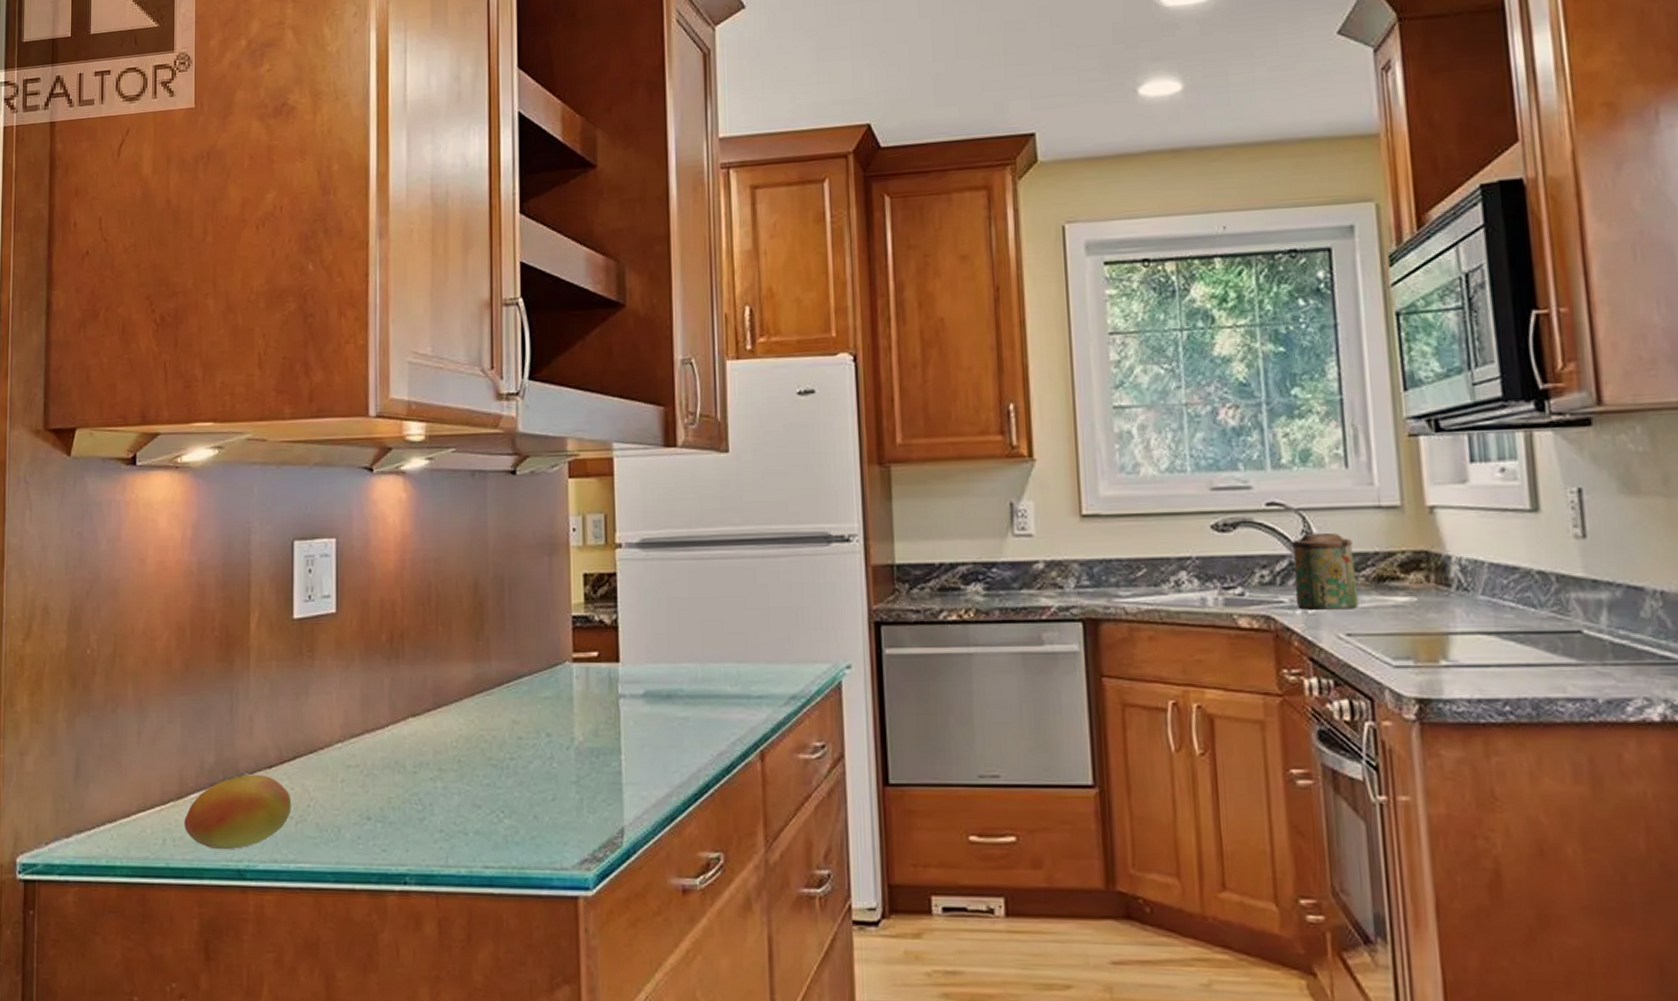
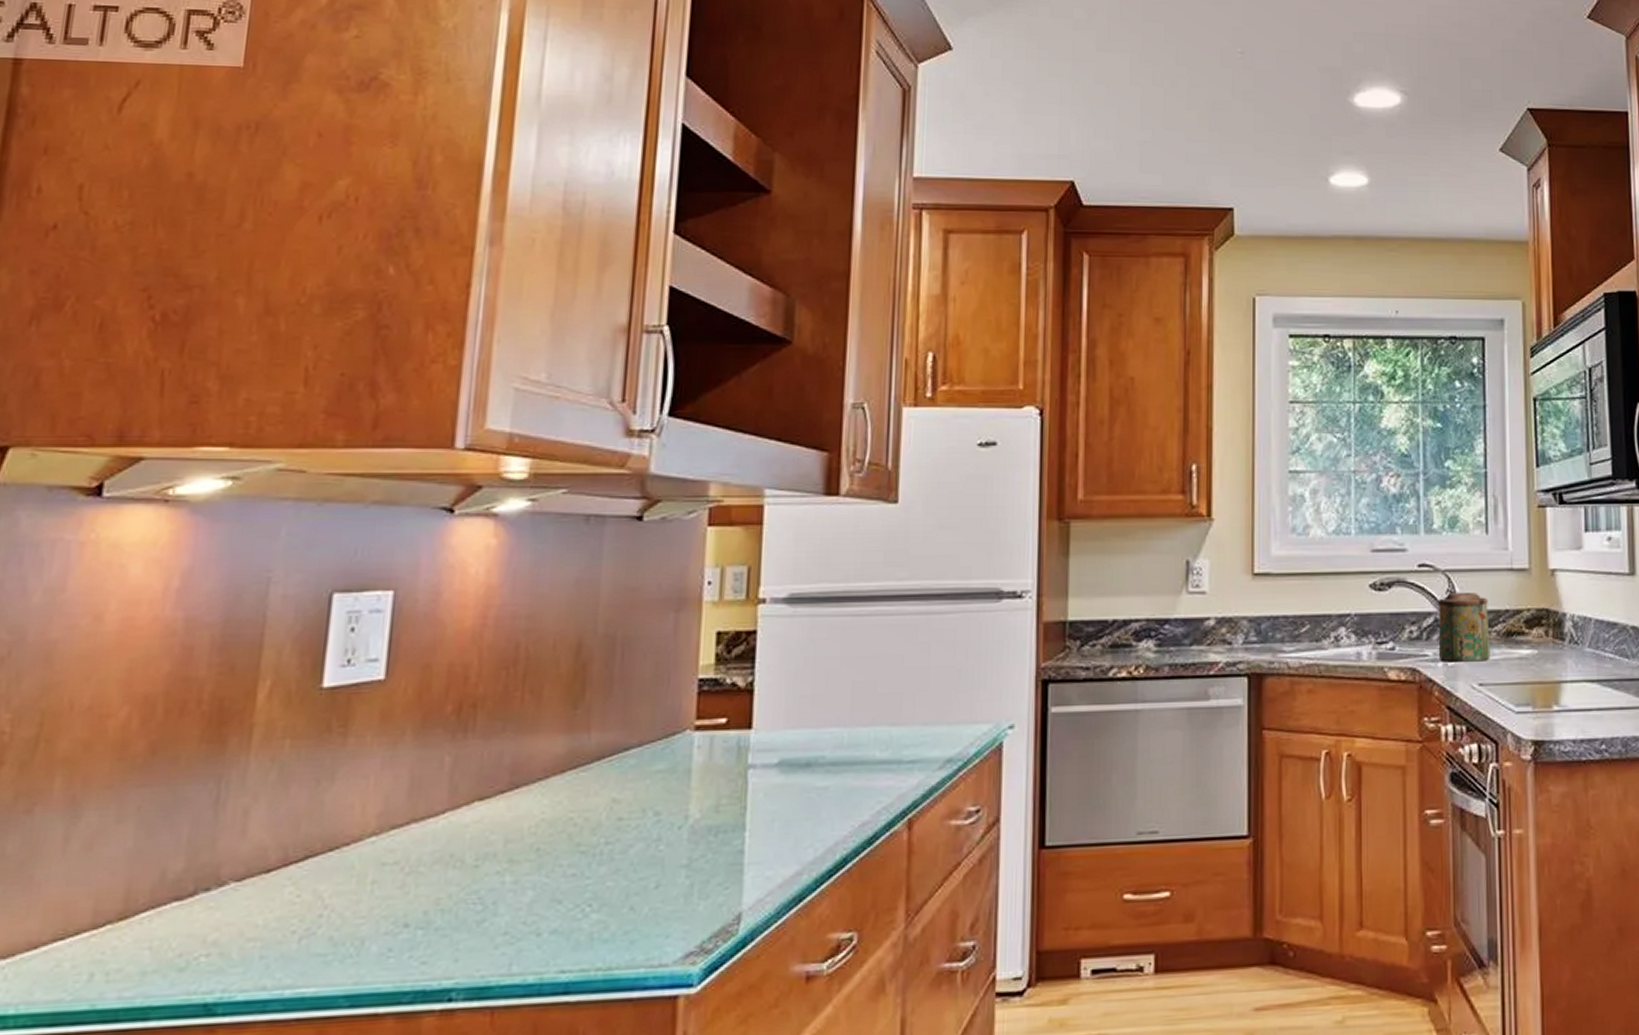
fruit: present [183,774,291,850] -> none [125,881,296,981]

